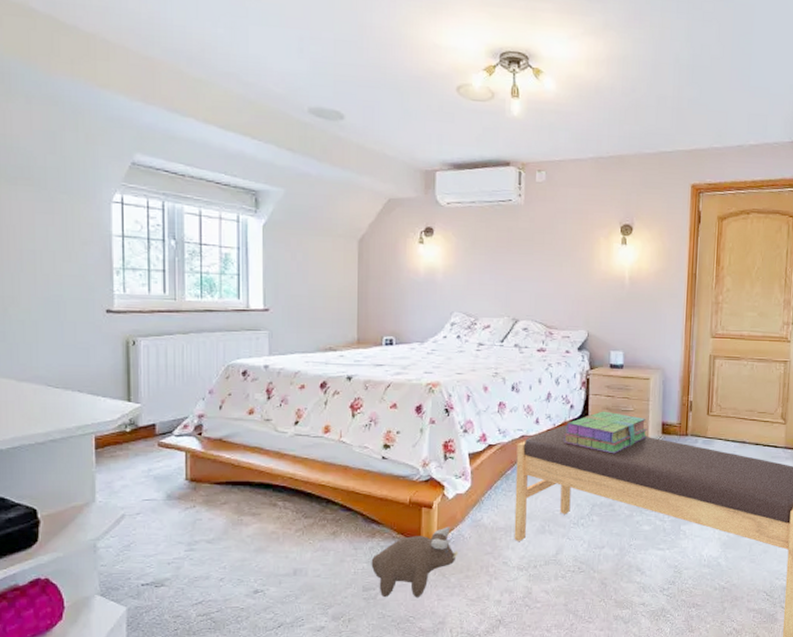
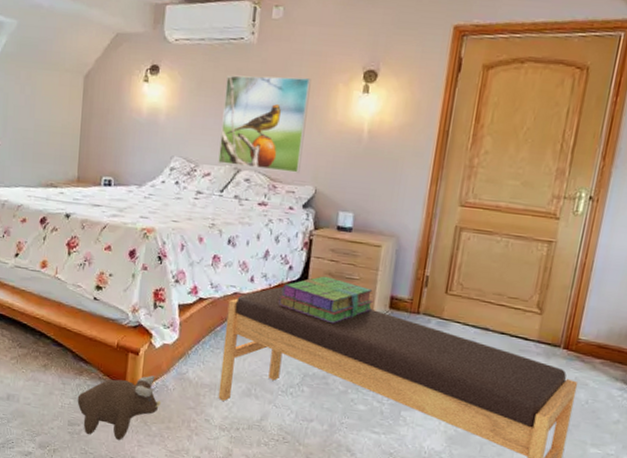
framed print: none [497,233,576,319] -> present [218,75,311,173]

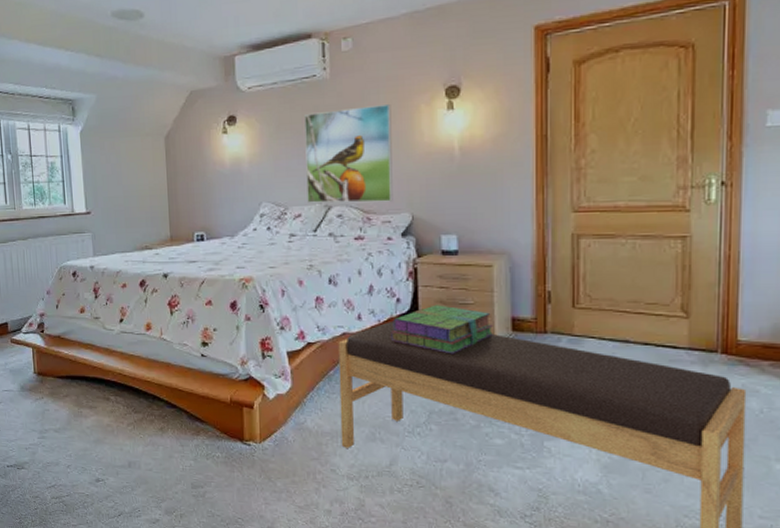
plush toy: present [77,375,161,440] -> none [197,428,283,499]

